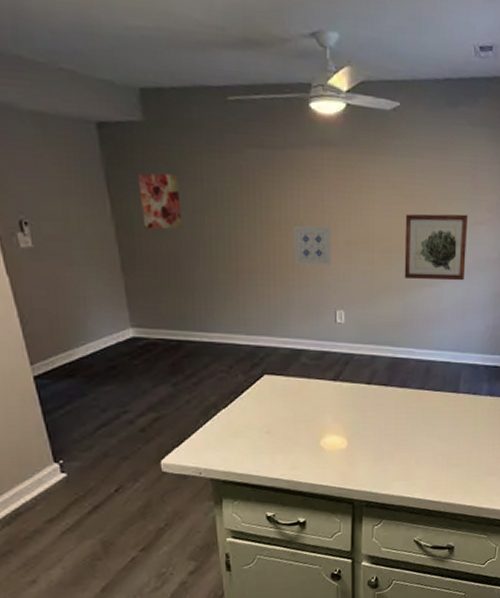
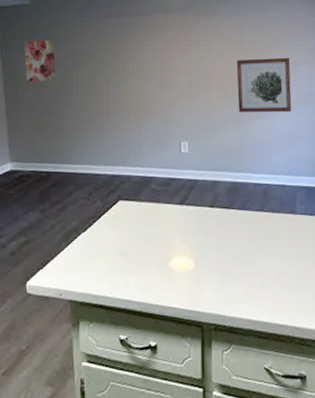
wall art: present [294,225,332,266] -> none [144,72,176,105]

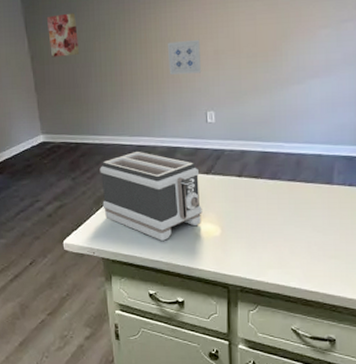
toaster: none [71,180,176,278] -> present [100,151,202,241]
wall art: none [144,72,176,105] -> present [168,39,202,75]
wall art: present [236,57,292,113] -> none [269,14,334,78]

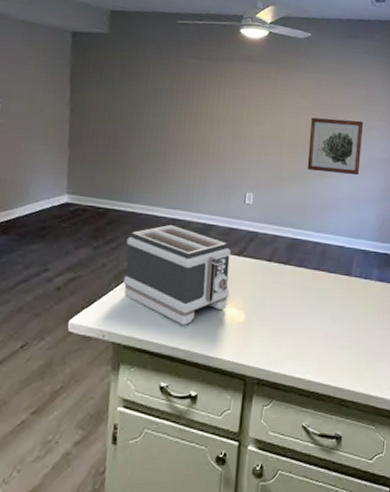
wall art: present [47,13,80,57] -> none [94,71,129,116]
wall art: present [168,39,202,75] -> none [214,120,248,154]
wall art: none [269,14,334,78] -> present [307,117,364,176]

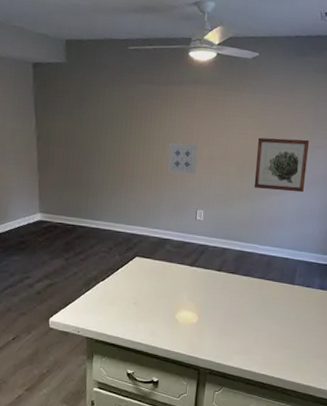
toaster: present [123,224,232,325] -> none [92,238,185,324]
wall art: none [214,120,248,154] -> present [167,142,198,175]

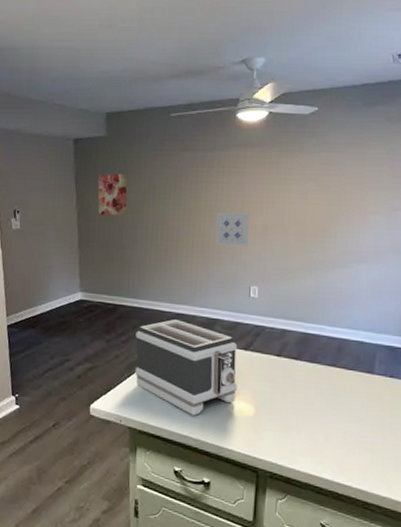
wall art: none [57,99,86,142] -> present [98,173,128,216]
toaster: none [92,238,185,324] -> present [135,318,238,415]
wall art: present [254,137,310,193] -> none [317,201,386,264]

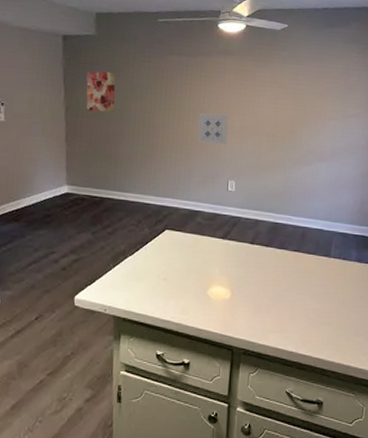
toaster: present [135,318,238,415] -> none [120,211,217,301]

